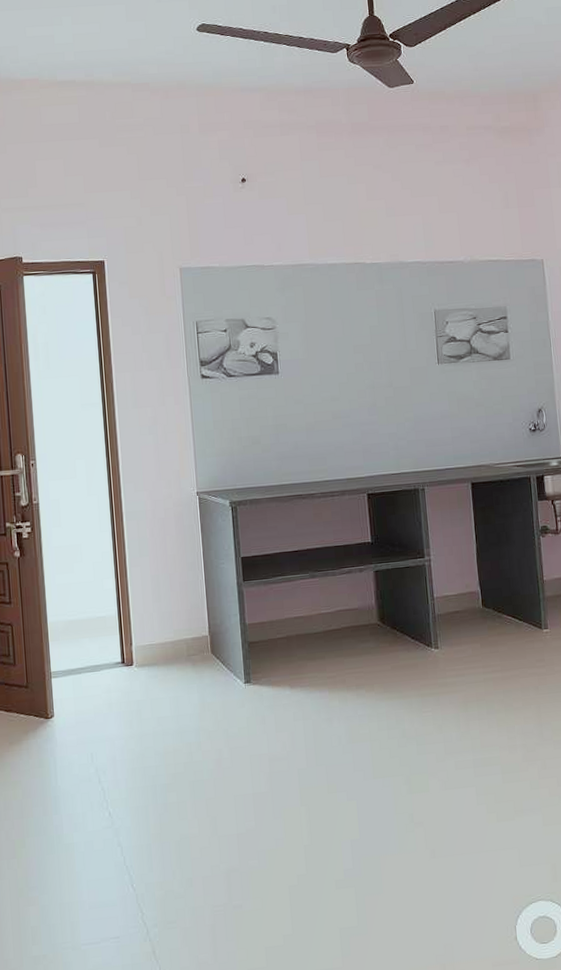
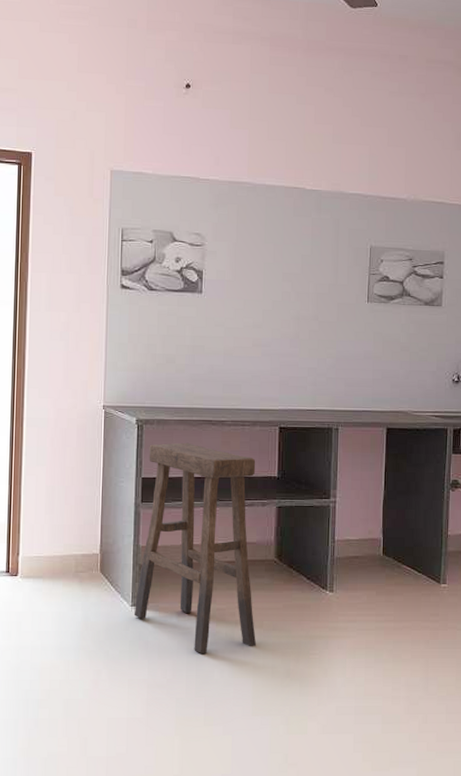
stool: none [245,518,369,724] -> present [135,442,256,655]

